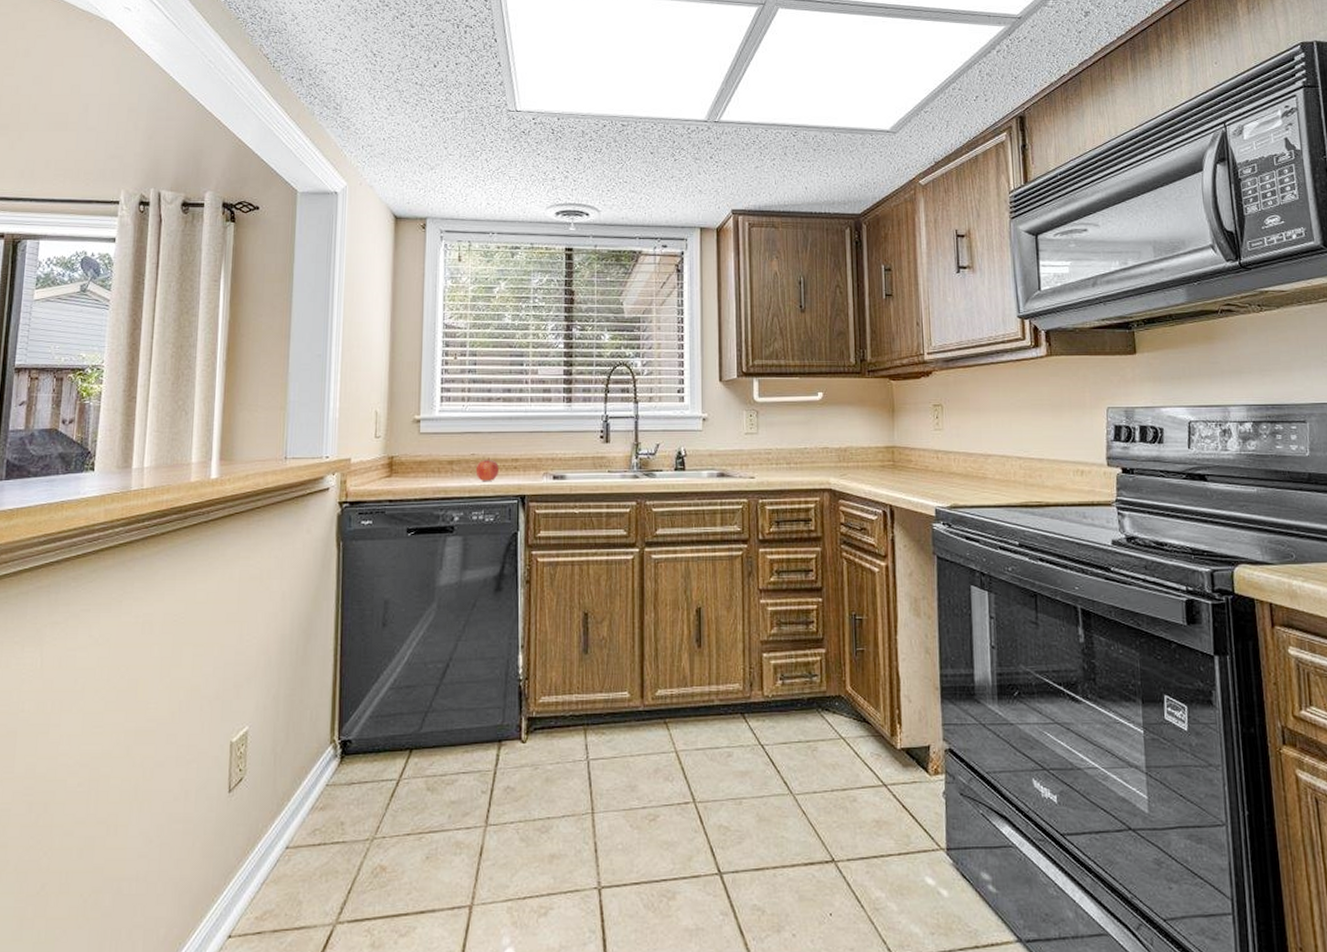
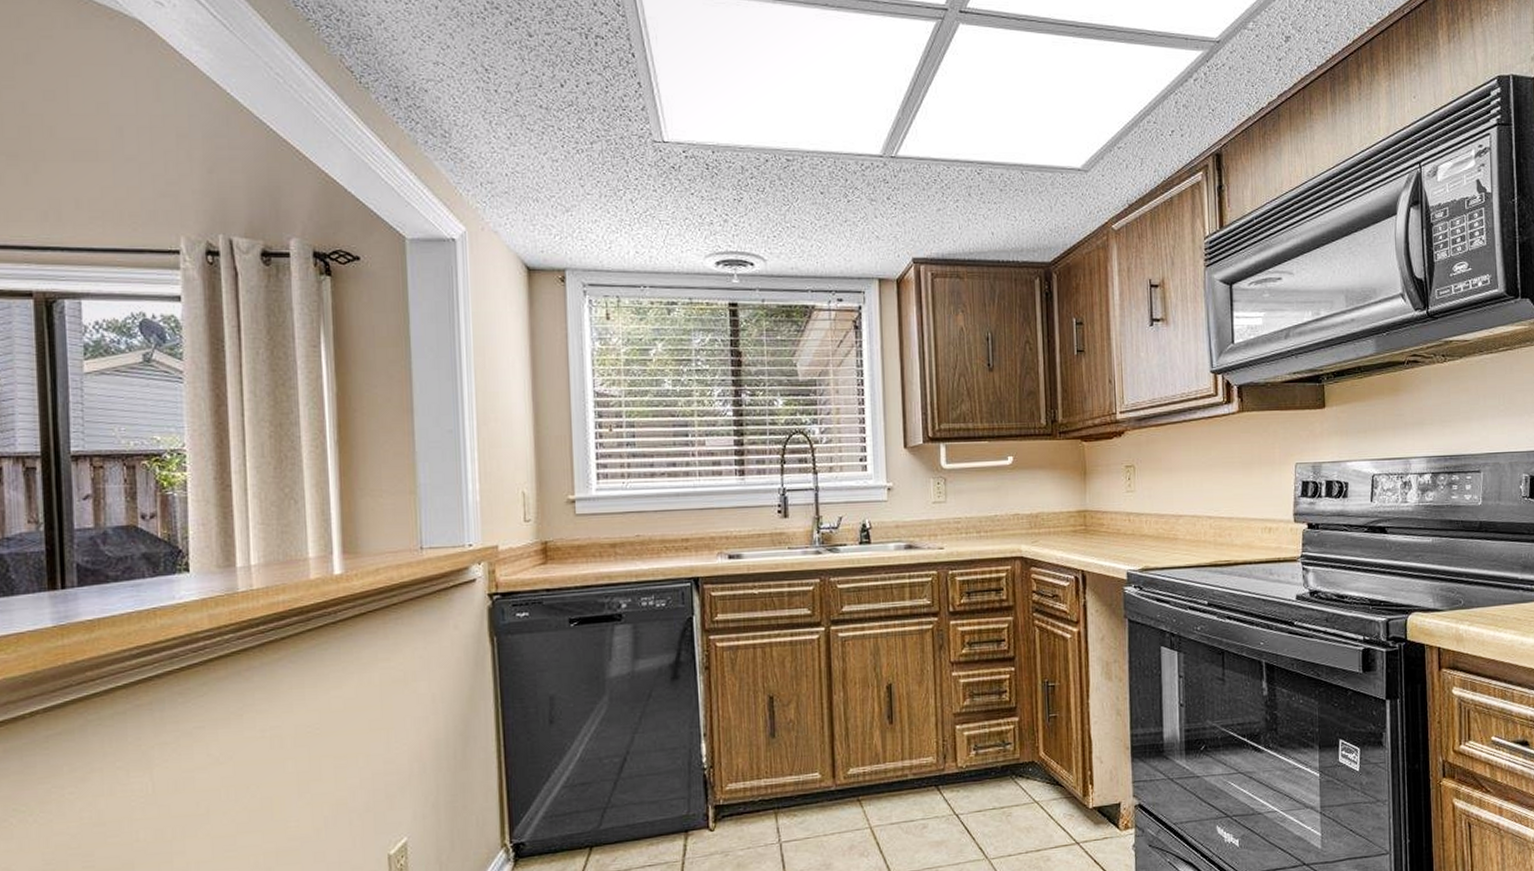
fruit: present [475,457,499,481] -> none [642,538,668,564]

